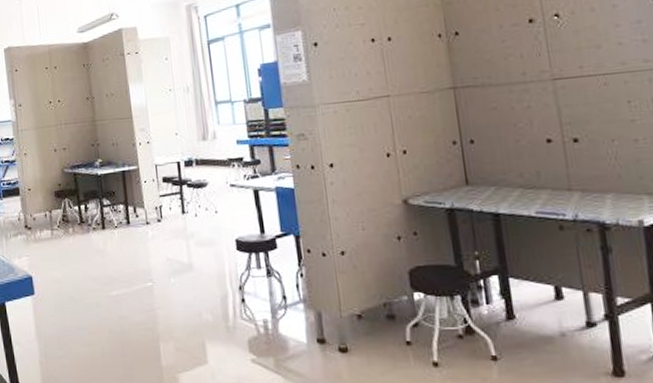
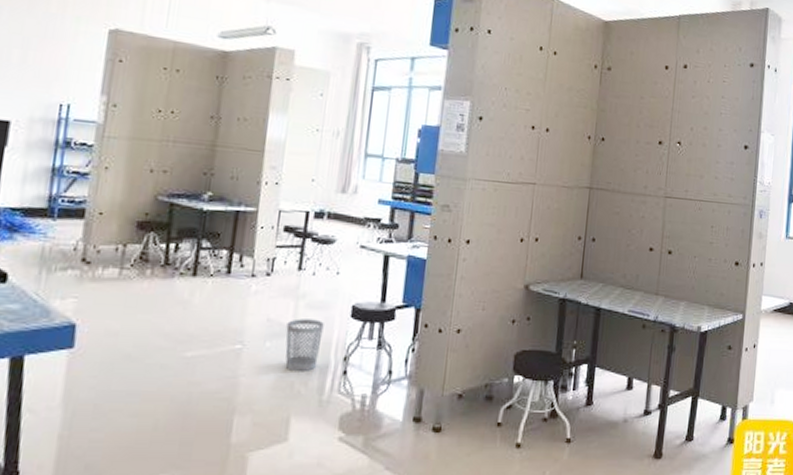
wastebasket: none [184,255,217,302] -> present [285,319,324,371]

